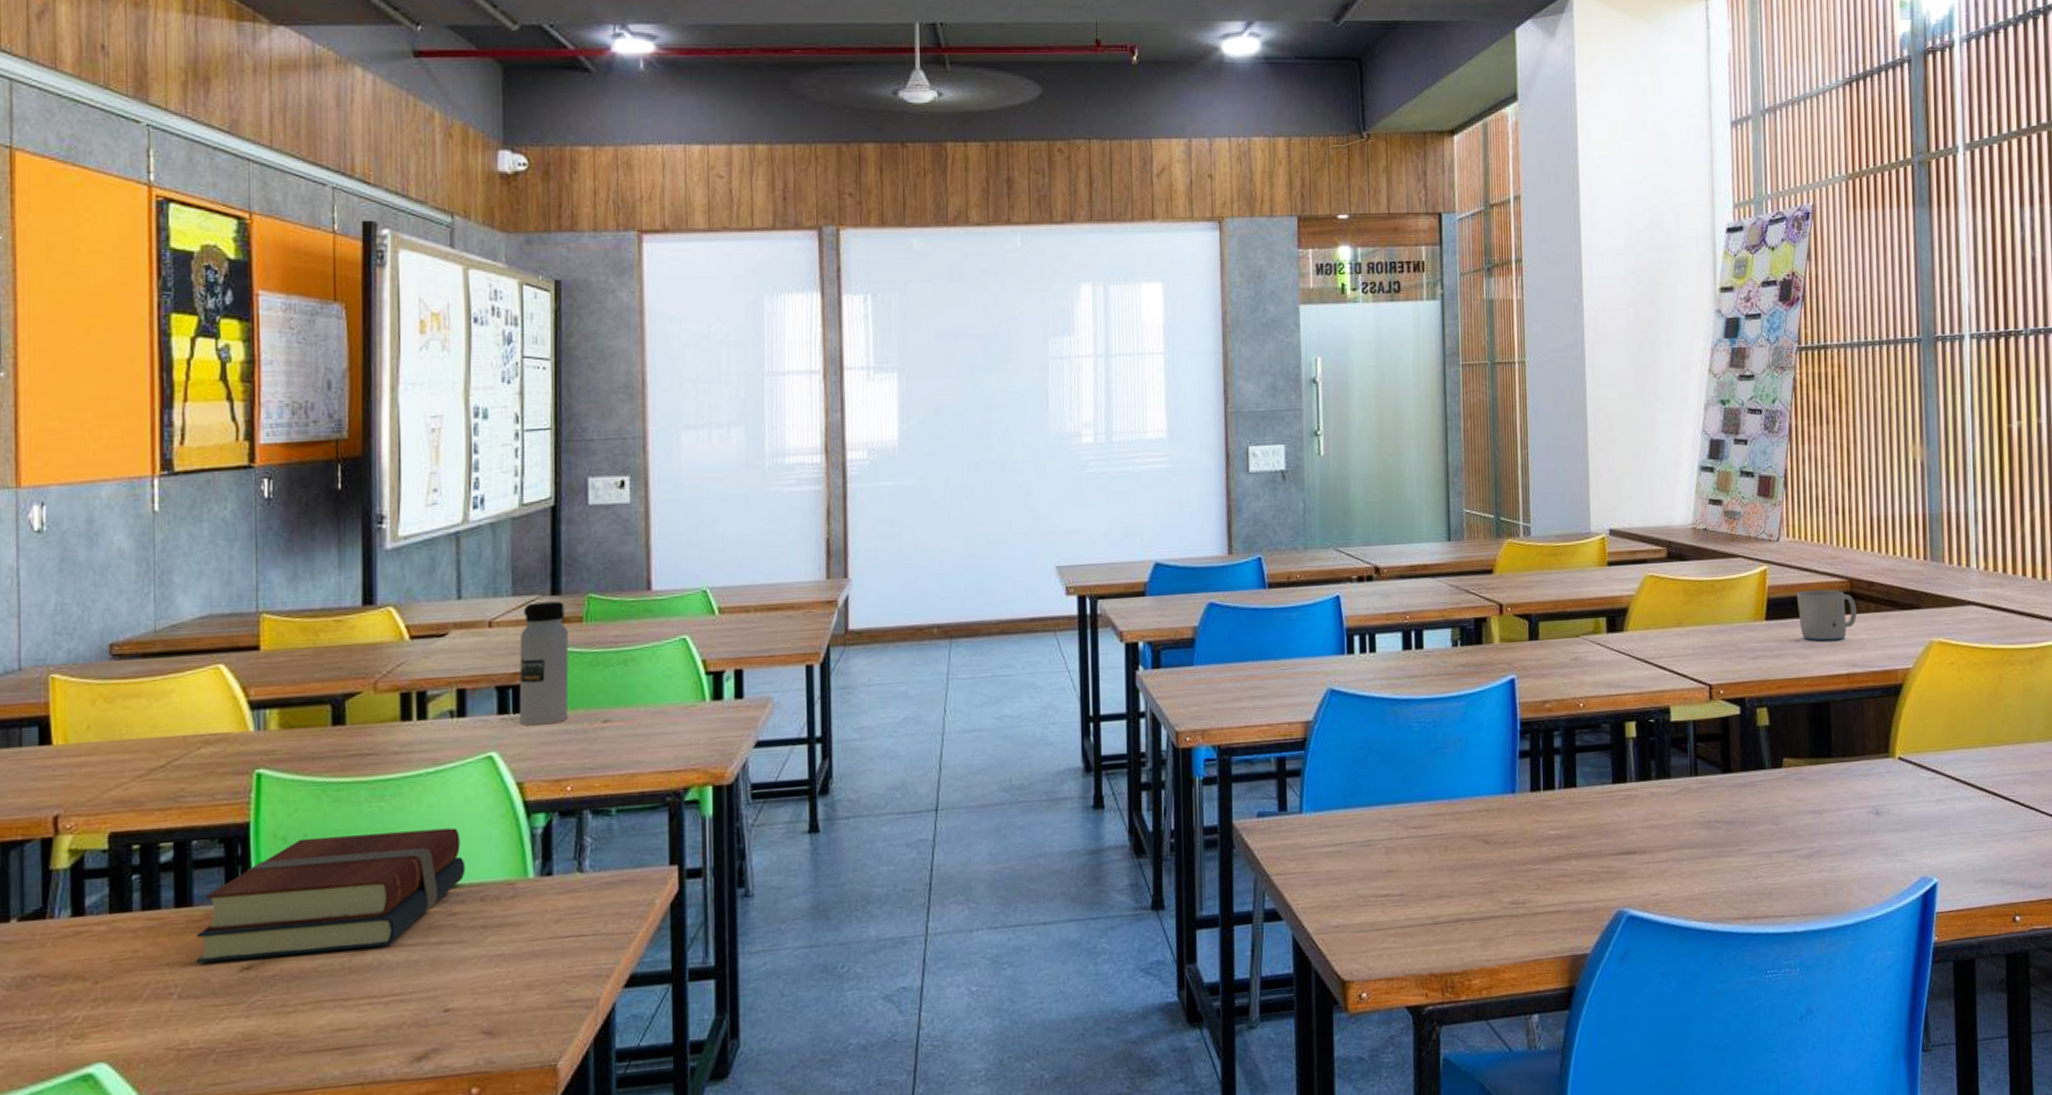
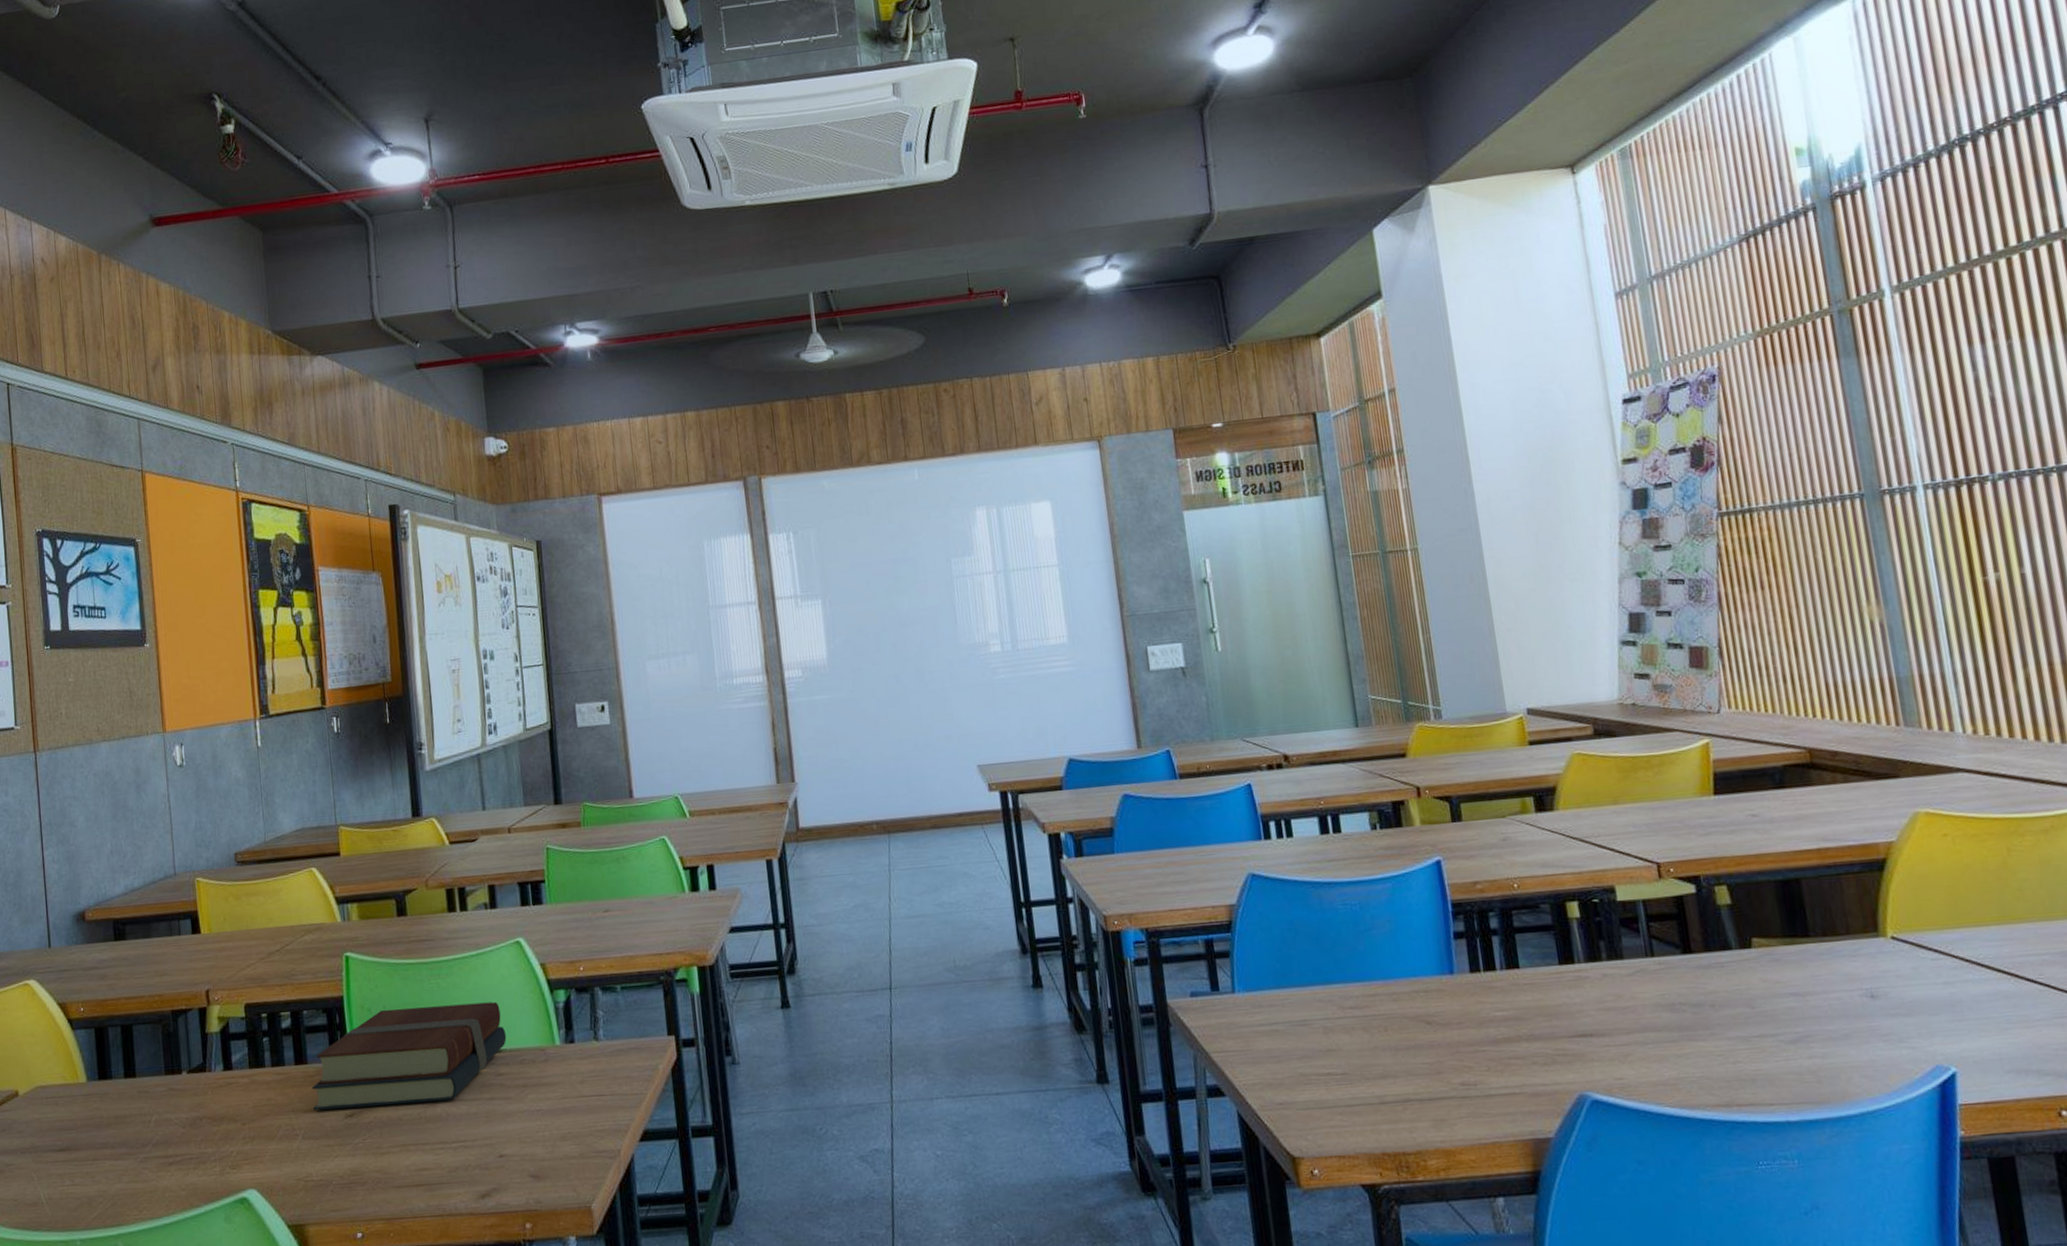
water bottle: present [519,601,569,726] -> none [532,809,576,916]
mug: present [1796,589,1857,641] -> none [1746,761,1822,815]

